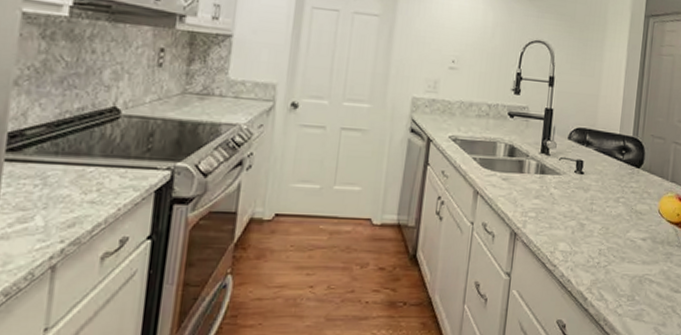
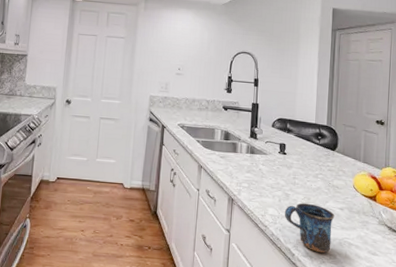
mug: none [577,234,636,294] -> present [284,203,335,253]

